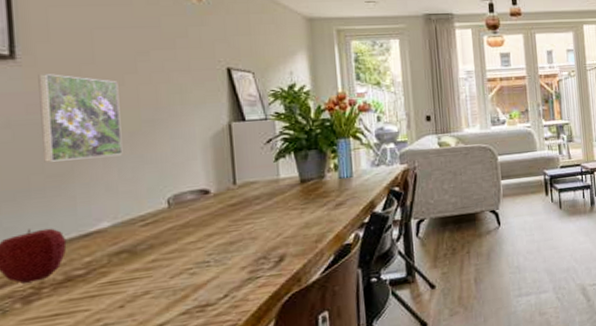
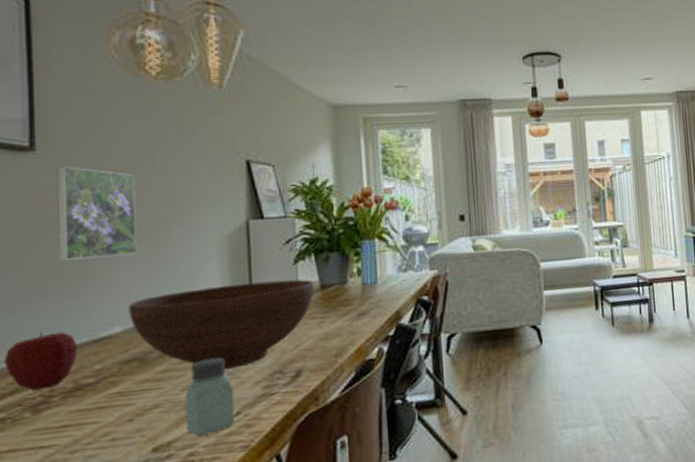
fruit bowl: none [116,175,295,257] -> present [129,279,314,369]
saltshaker: none [174,247,223,319] -> present [184,357,235,437]

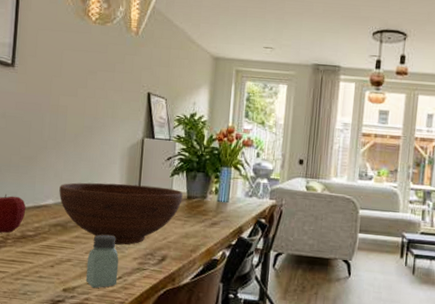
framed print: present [56,166,137,261] -> none [21,80,73,151]

